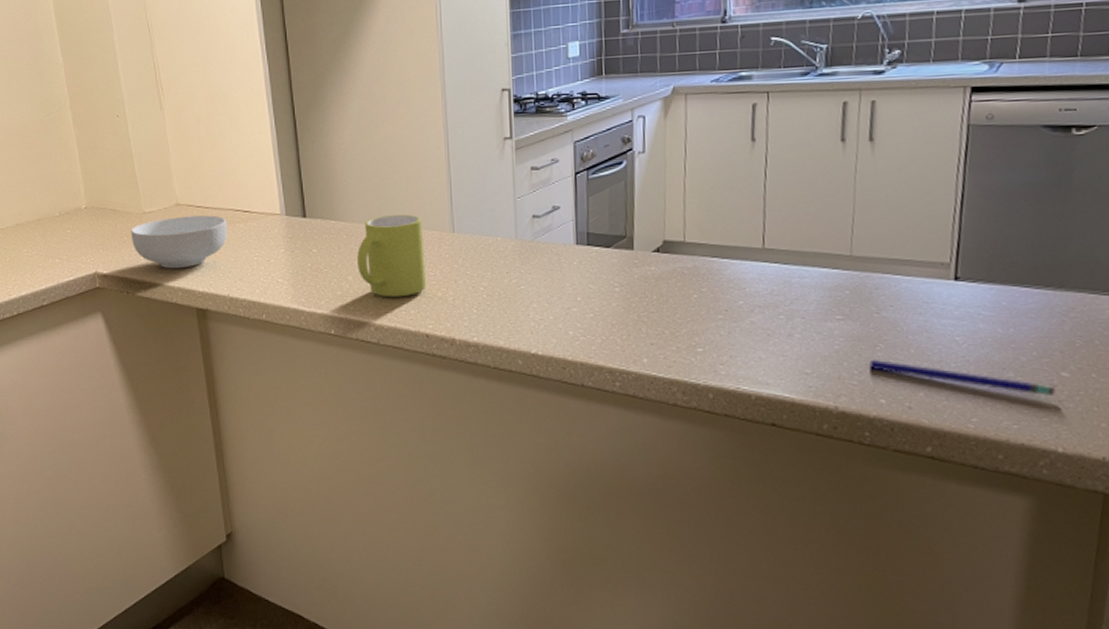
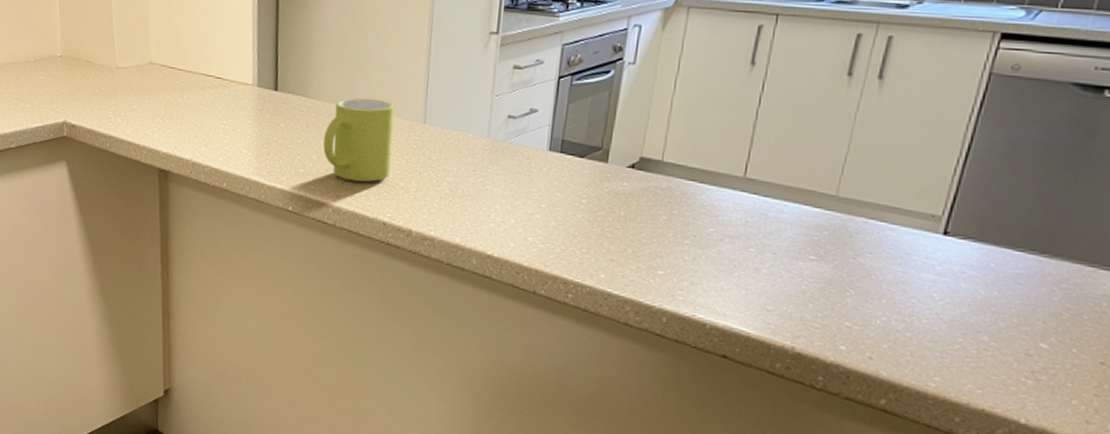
cereal bowl: present [131,215,227,269] -> none [102,75,198,128]
pen: present [869,359,1056,396] -> none [835,303,1030,366]

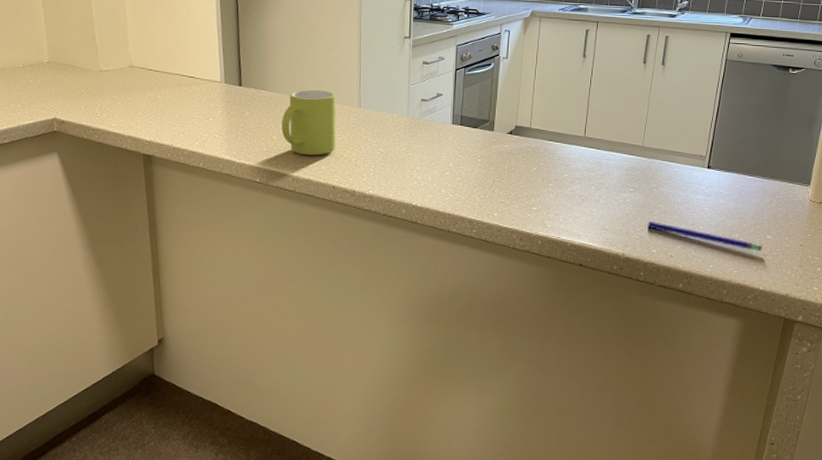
pen: none [835,303,1030,366] -> present [648,220,762,251]

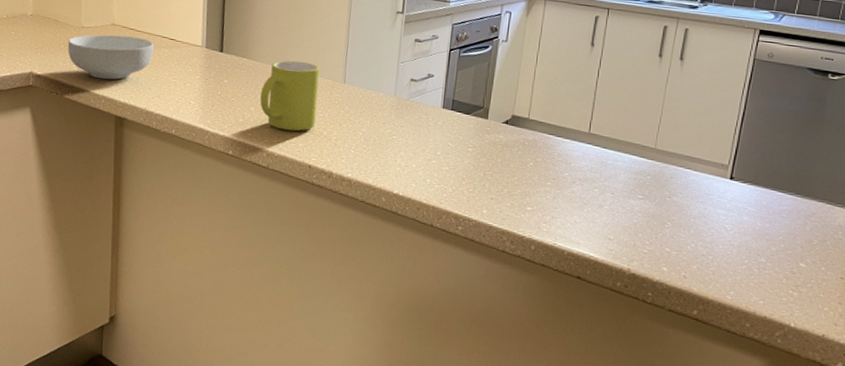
cereal bowl: none [88,76,174,120] -> present [67,34,154,80]
pen: present [648,220,762,251] -> none [658,233,794,281]

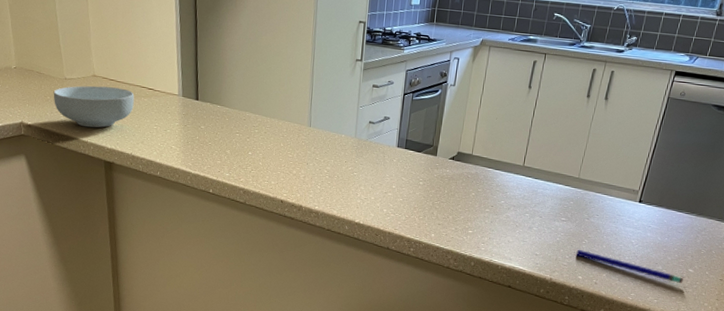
mug: present [260,60,320,132] -> none [235,107,288,171]
pen: none [658,233,794,281] -> present [576,249,683,283]

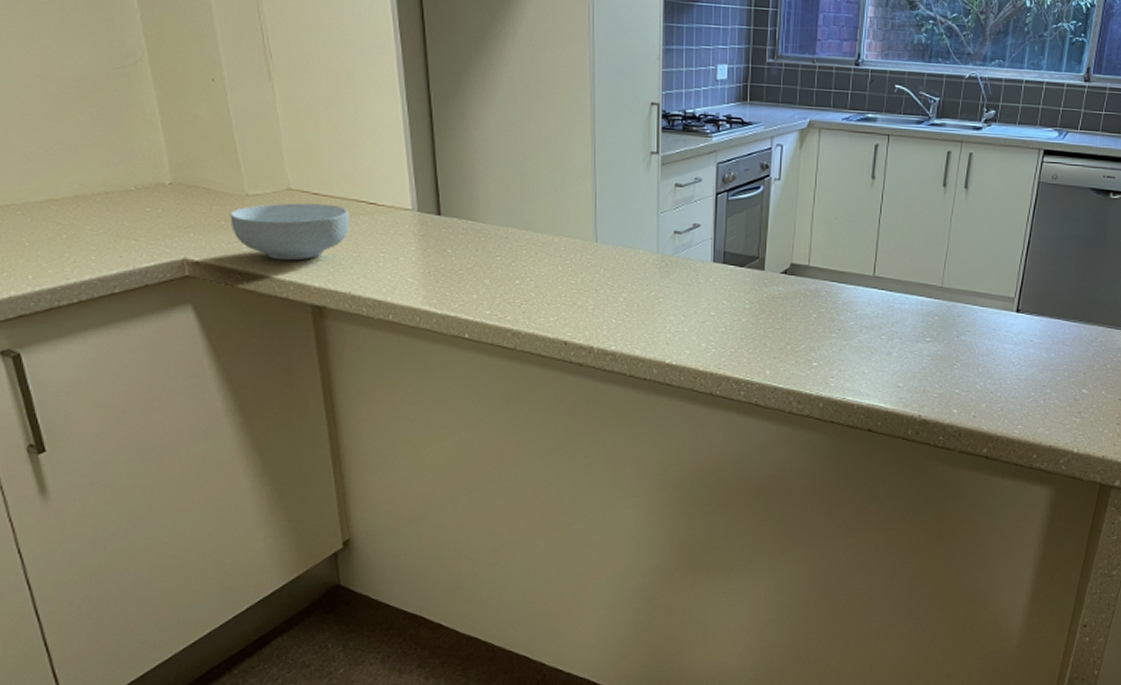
pen: present [576,249,683,283] -> none [947,375,1077,408]

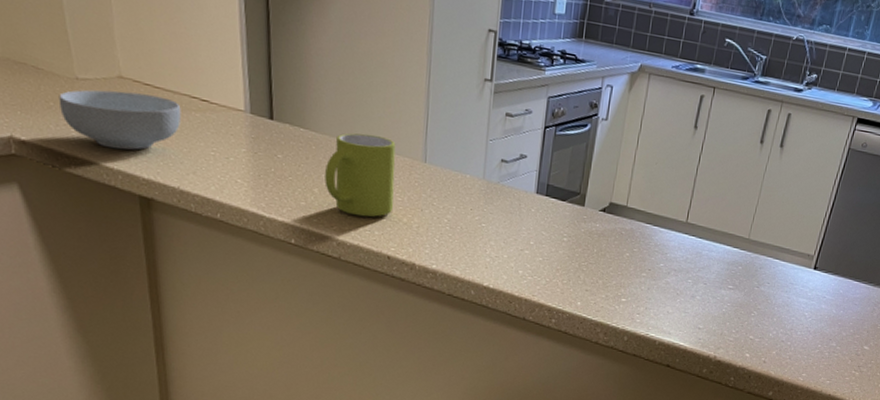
mug: none [496,219,567,304] -> present [325,133,396,218]

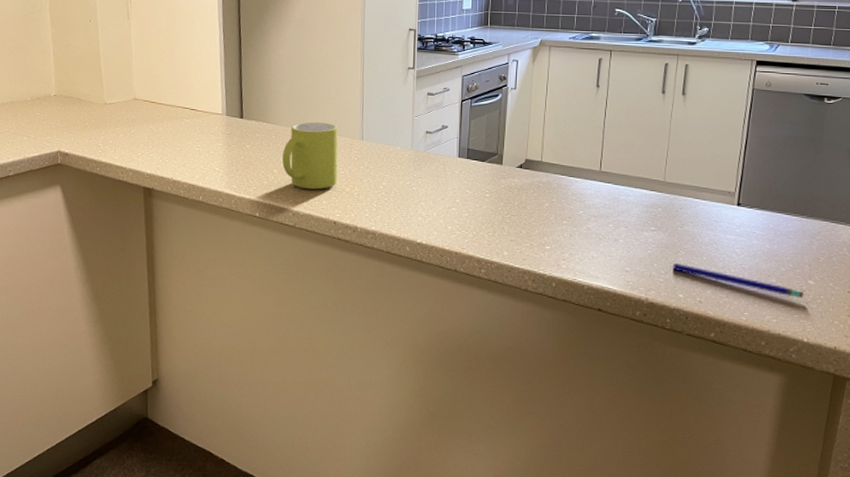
cereal bowl: present [58,89,181,150] -> none [92,109,176,153]
pen: none [744,322,858,362] -> present [673,262,804,298]

